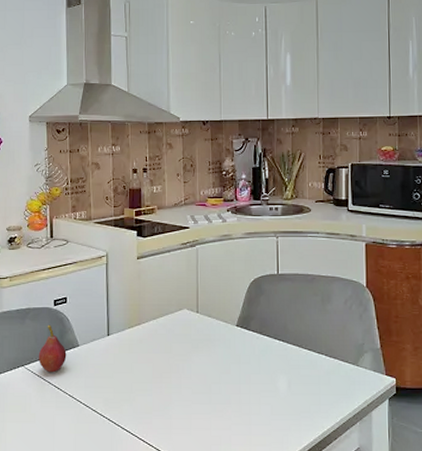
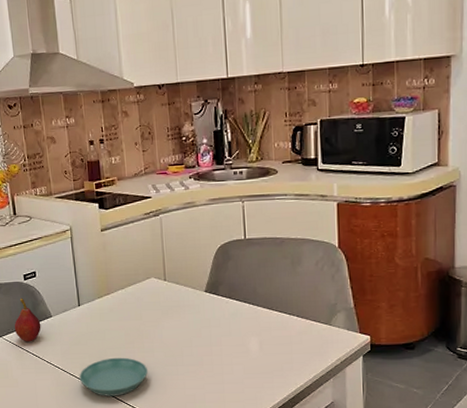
saucer: none [101,392,174,436] -> present [79,357,148,396]

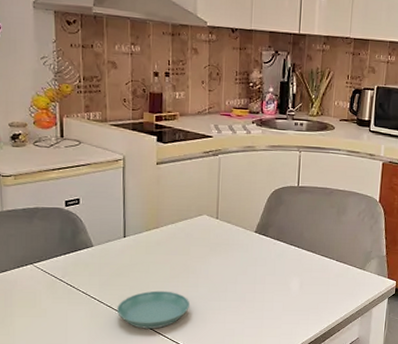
fruit: present [14,298,41,342] -> none [48,225,80,271]

